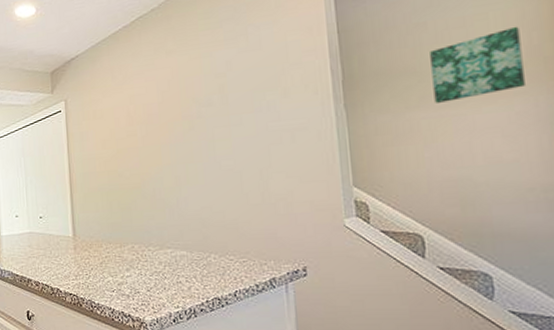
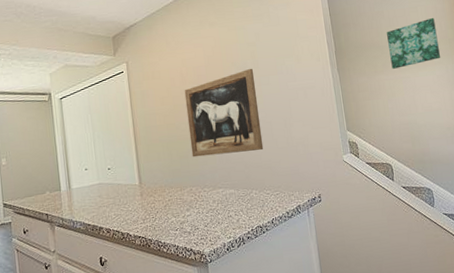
wall art: none [130,105,229,210] -> present [184,68,264,158]

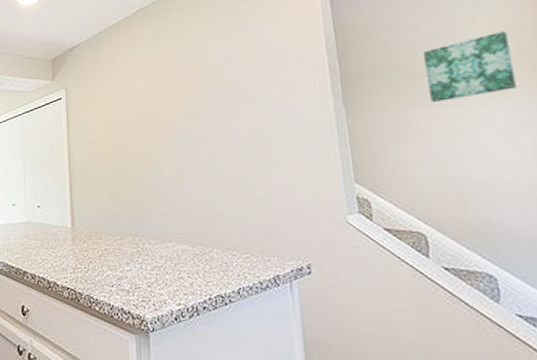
wall art: present [184,68,264,158] -> none [131,97,231,202]

